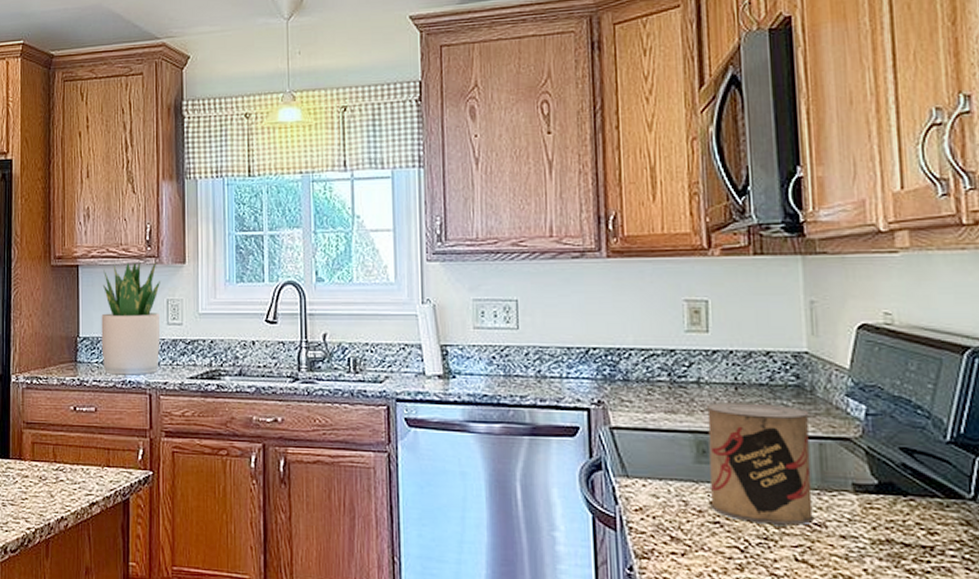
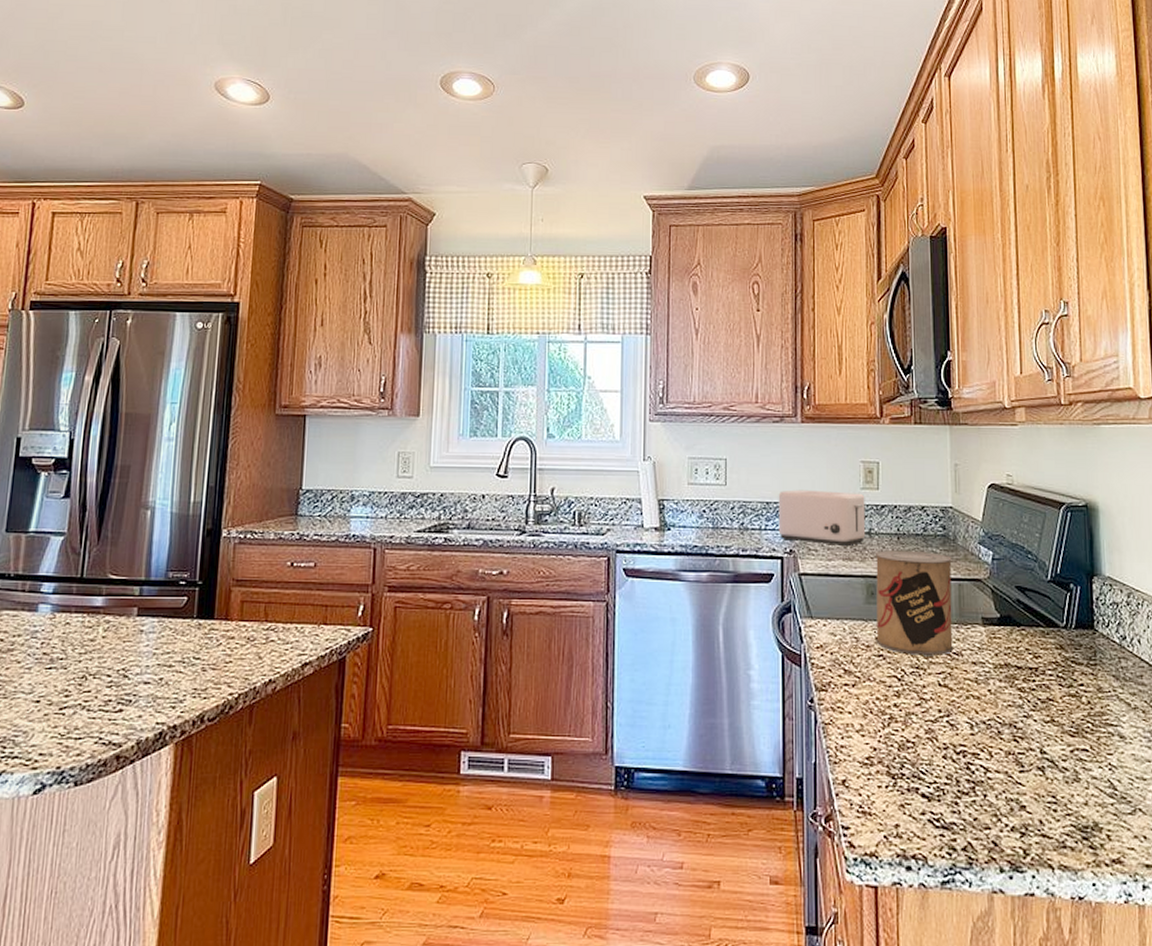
planter: present [101,261,160,375] -> none [325,412,392,529]
toaster: none [581,333,693,397] -> present [778,489,866,546]

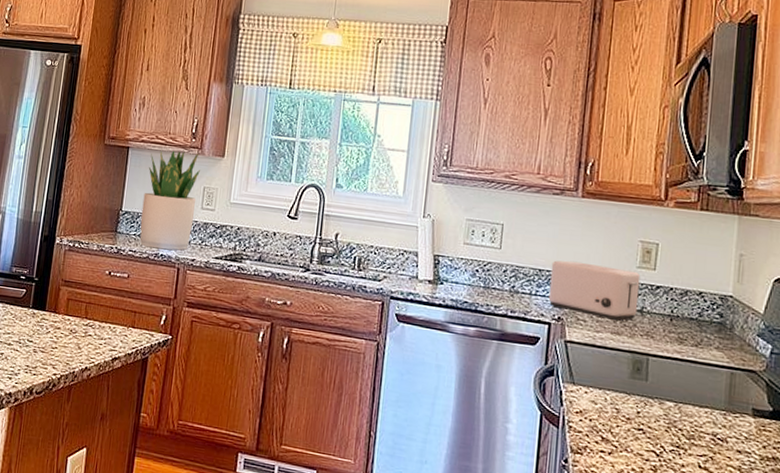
planter: none [325,412,392,529] -> present [140,149,200,251]
tin can: present [876,550,953,655] -> none [637,329,727,439]

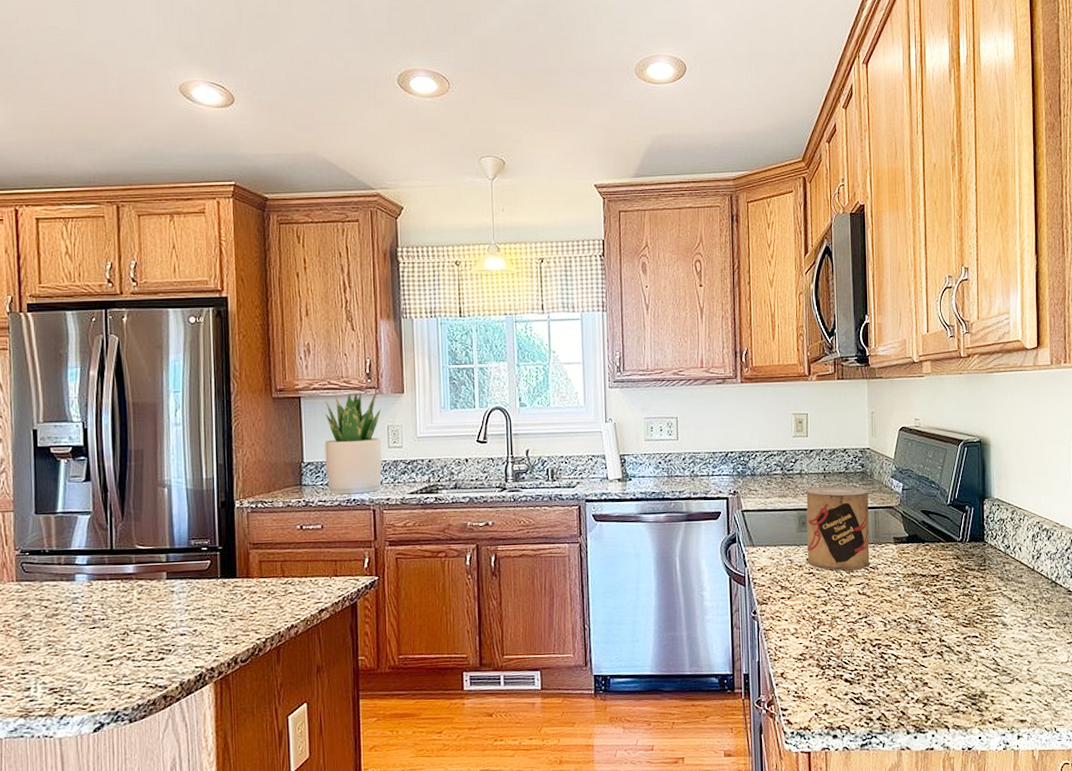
toaster: present [548,260,641,321] -> none [723,440,797,486]
tin can: none [637,329,727,439] -> present [806,486,870,571]

